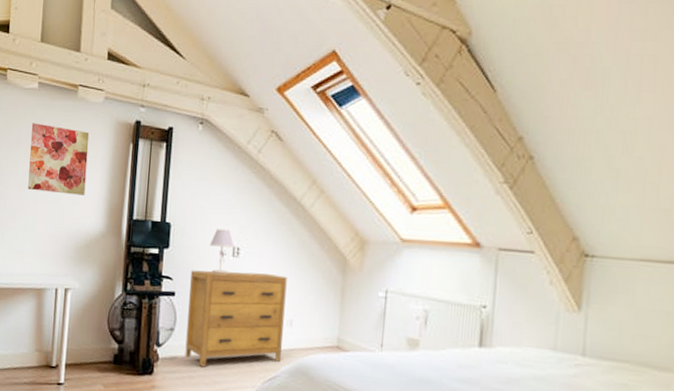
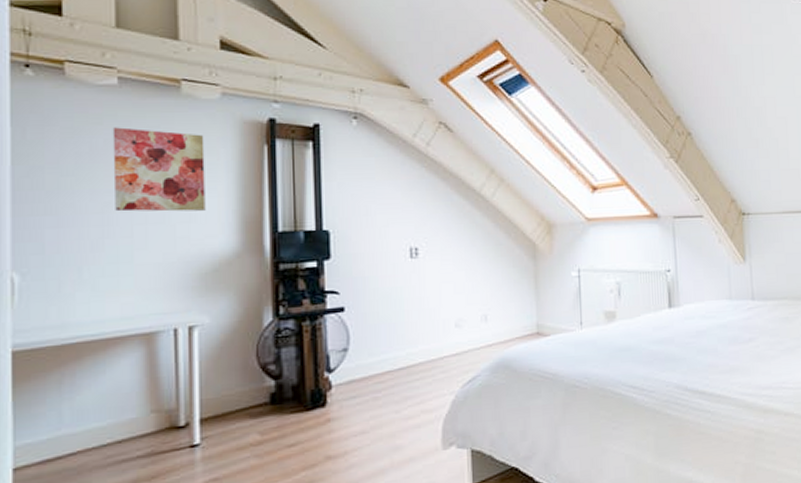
dresser: present [185,270,287,367] -> none [361,270,480,385]
table lamp: present [209,229,235,275] -> none [381,230,412,279]

